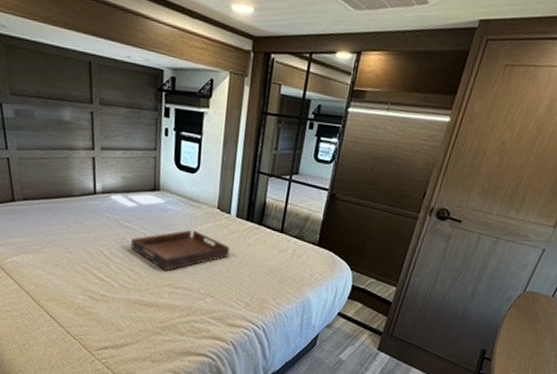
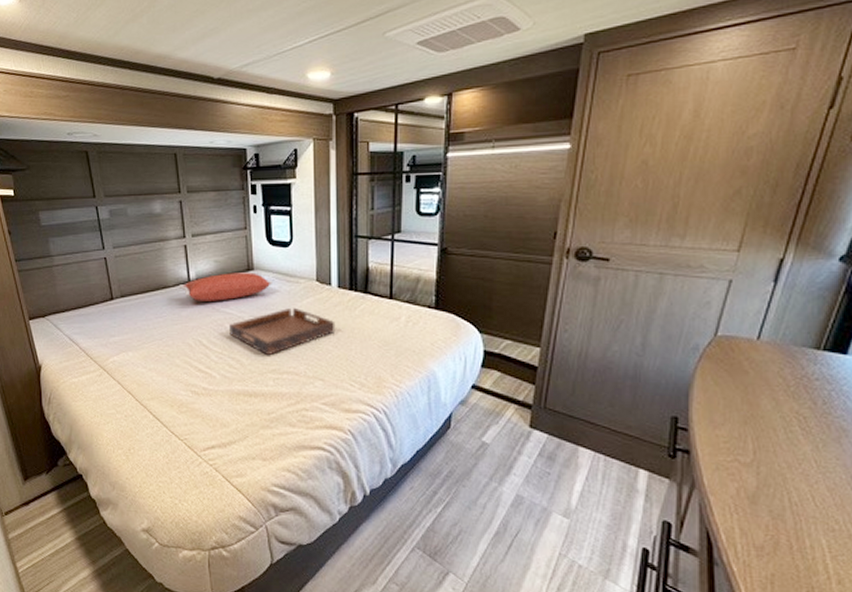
pillow: none [84,190,177,216] -> present [178,272,273,301]

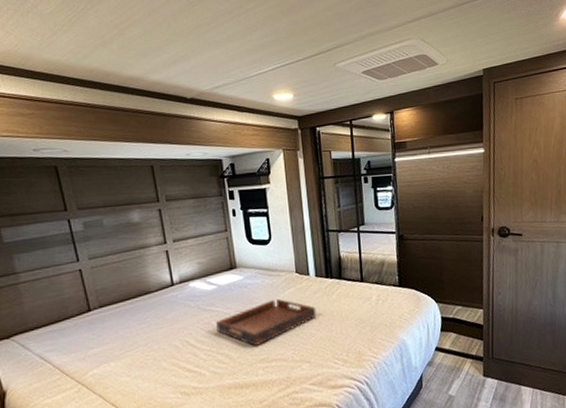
pillow: present [178,272,273,301] -> none [162,270,256,303]

